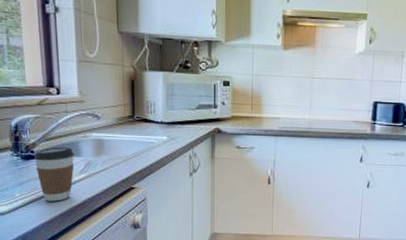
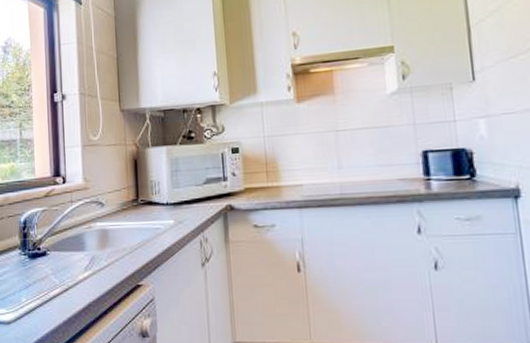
coffee cup: present [33,147,75,202] -> none [40,241,80,306]

